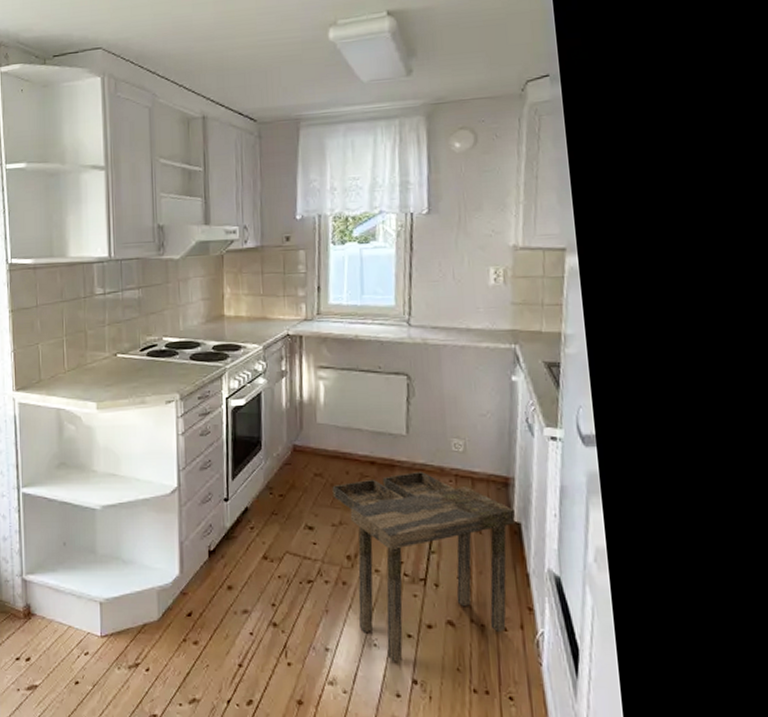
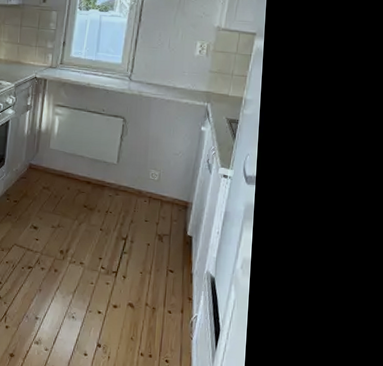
side table: present [332,471,515,662] -> none [55,191,189,331]

